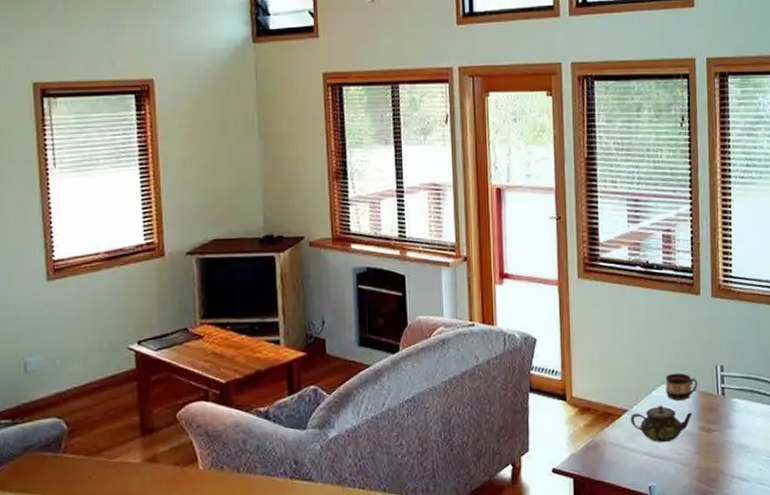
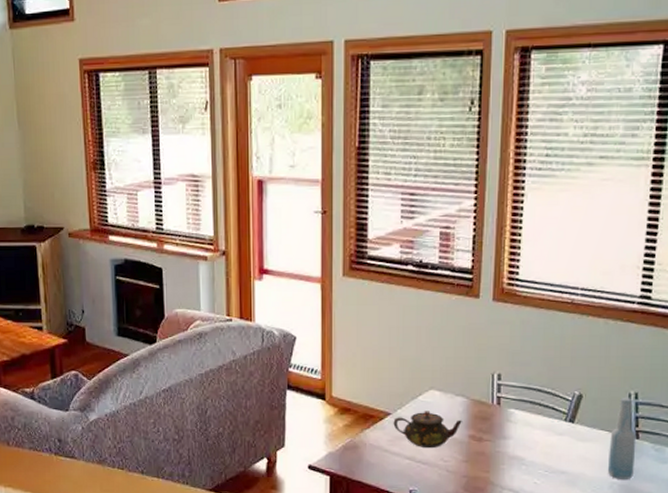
cup: present [665,373,698,401] -> none [434,379,471,407]

